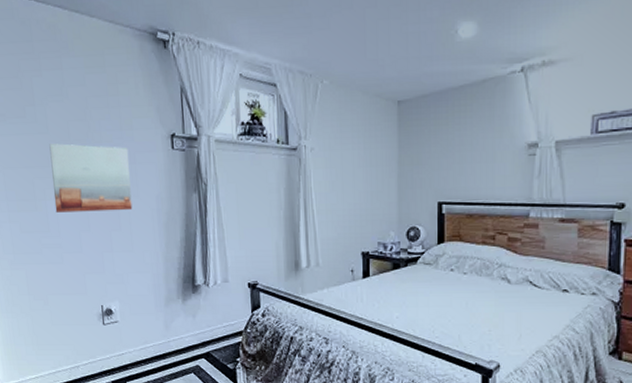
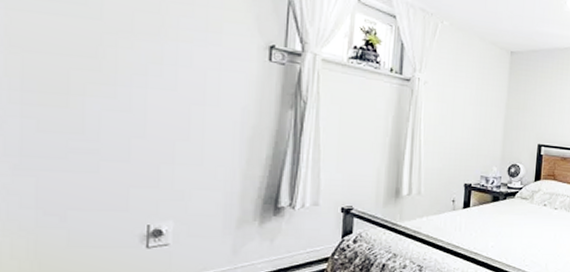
wall art: present [49,143,133,213] -> none [97,32,213,120]

